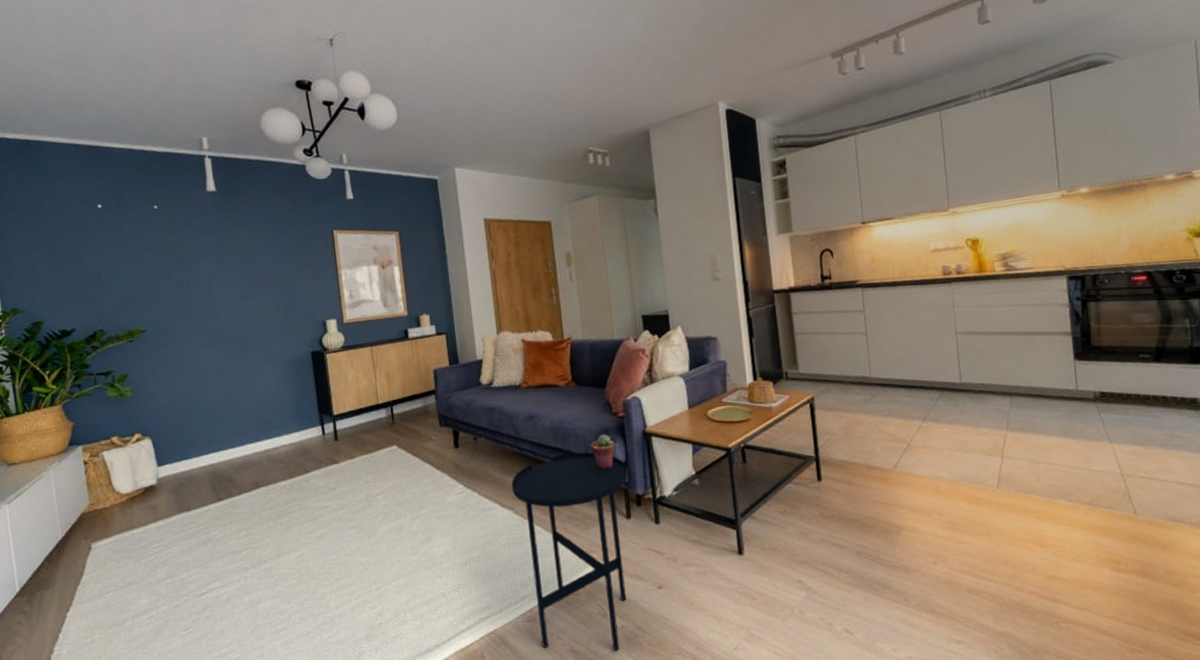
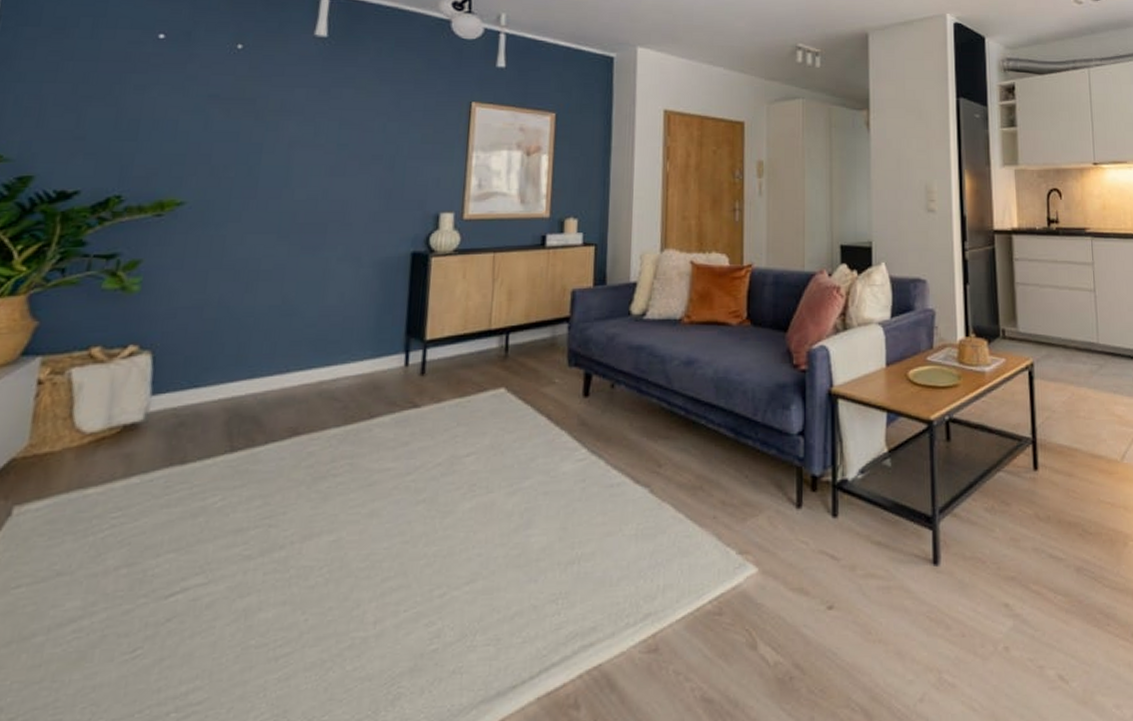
side table: present [511,452,628,651] -> none [651,413,804,700]
potted succulent: present [590,434,616,469] -> none [760,392,792,438]

